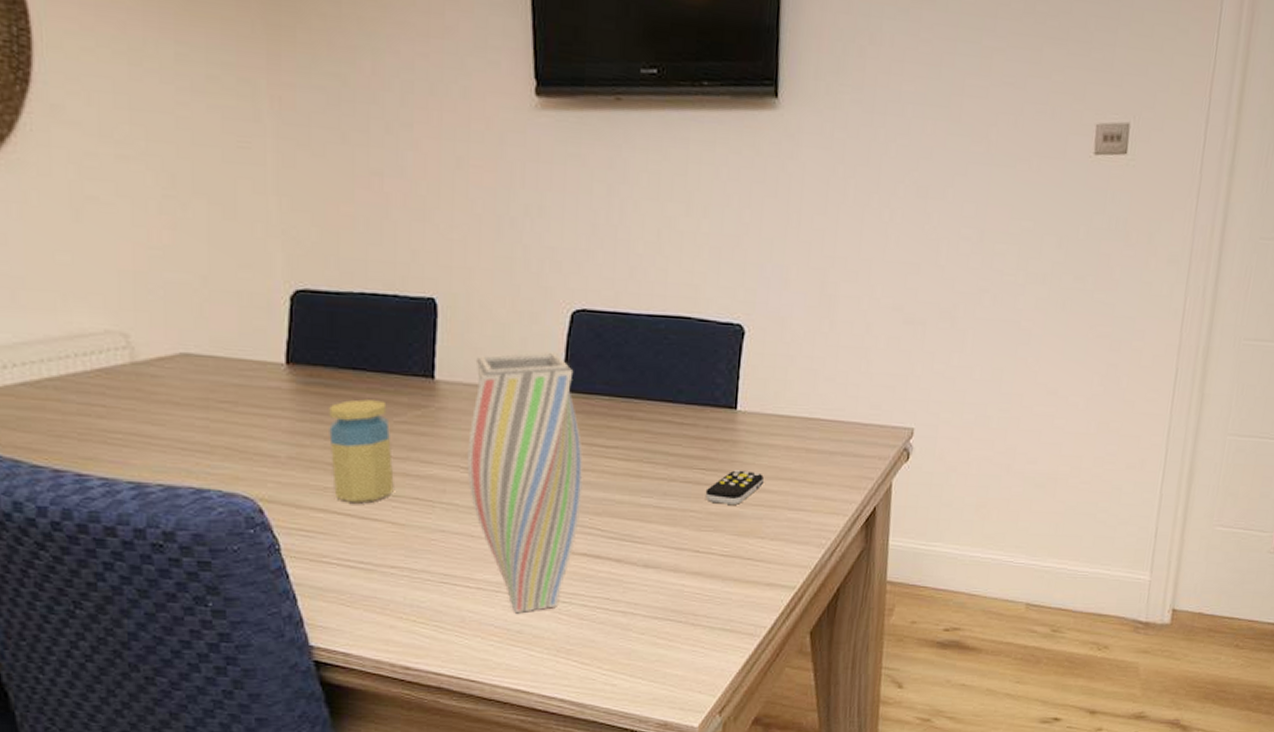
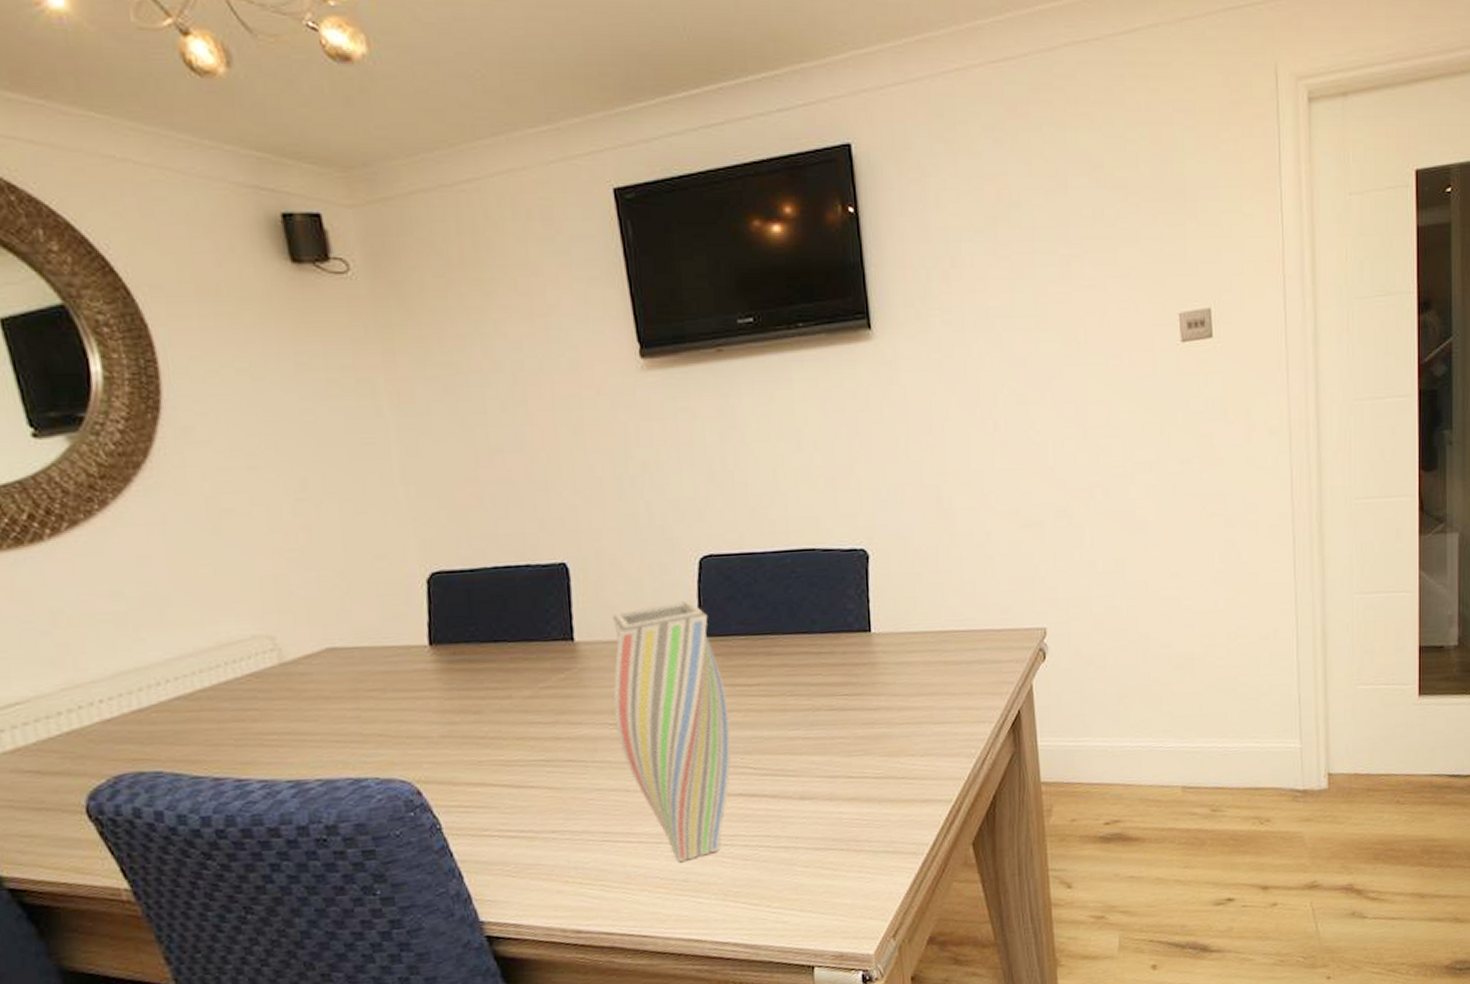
jar: present [329,399,394,504] -> none [475,669,547,774]
remote control: present [705,470,765,505] -> none [851,691,908,727]

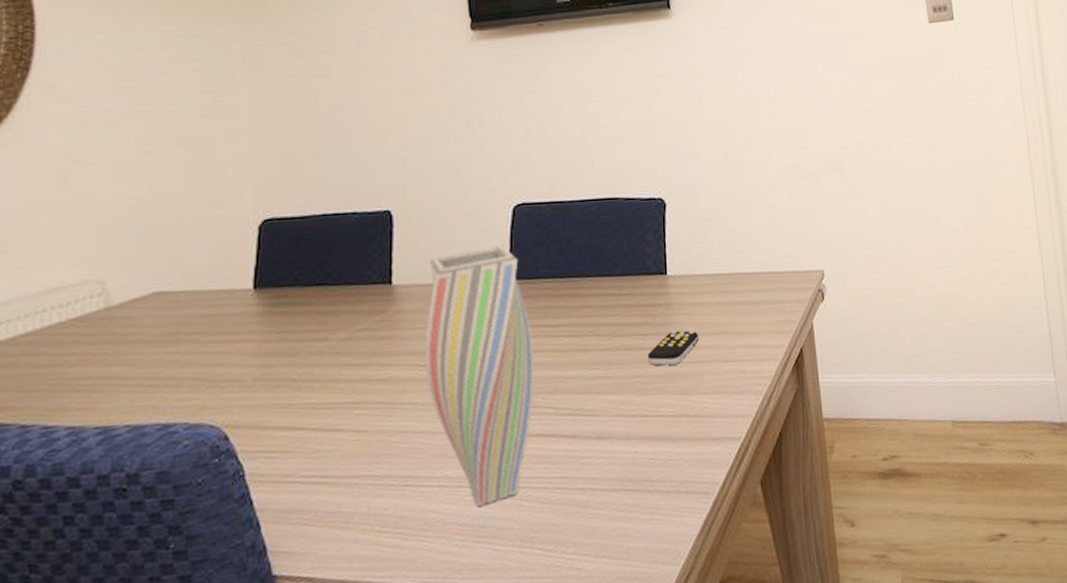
remote control: none [851,691,908,727] -> present [647,330,700,366]

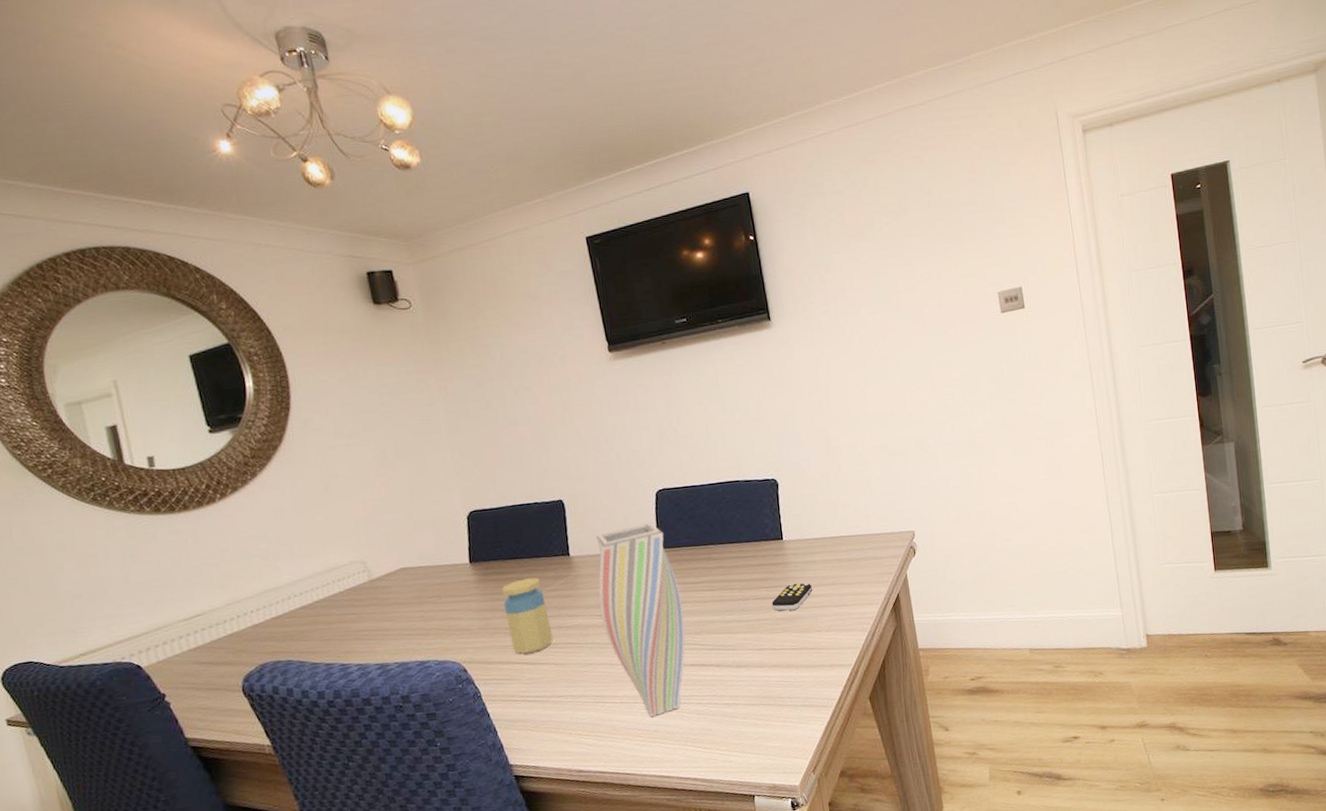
jar: none [294,311,356,417] -> present [502,577,553,654]

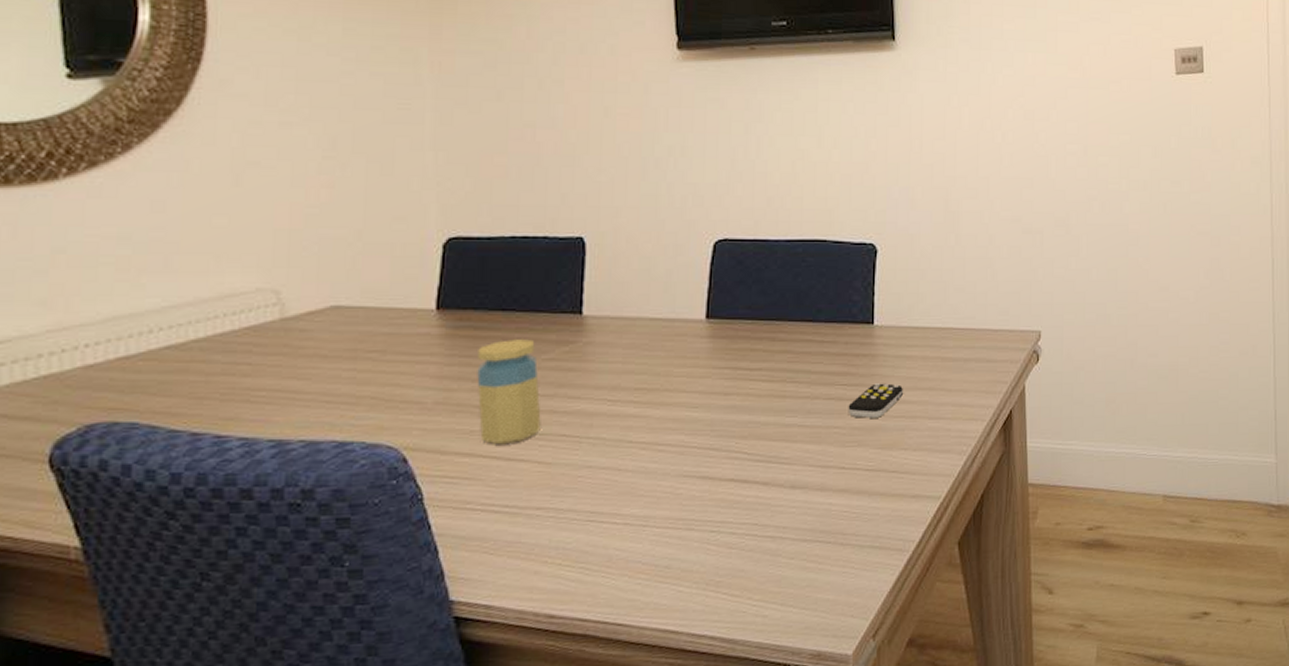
vase: present [595,522,685,718] -> none [614,281,729,548]

